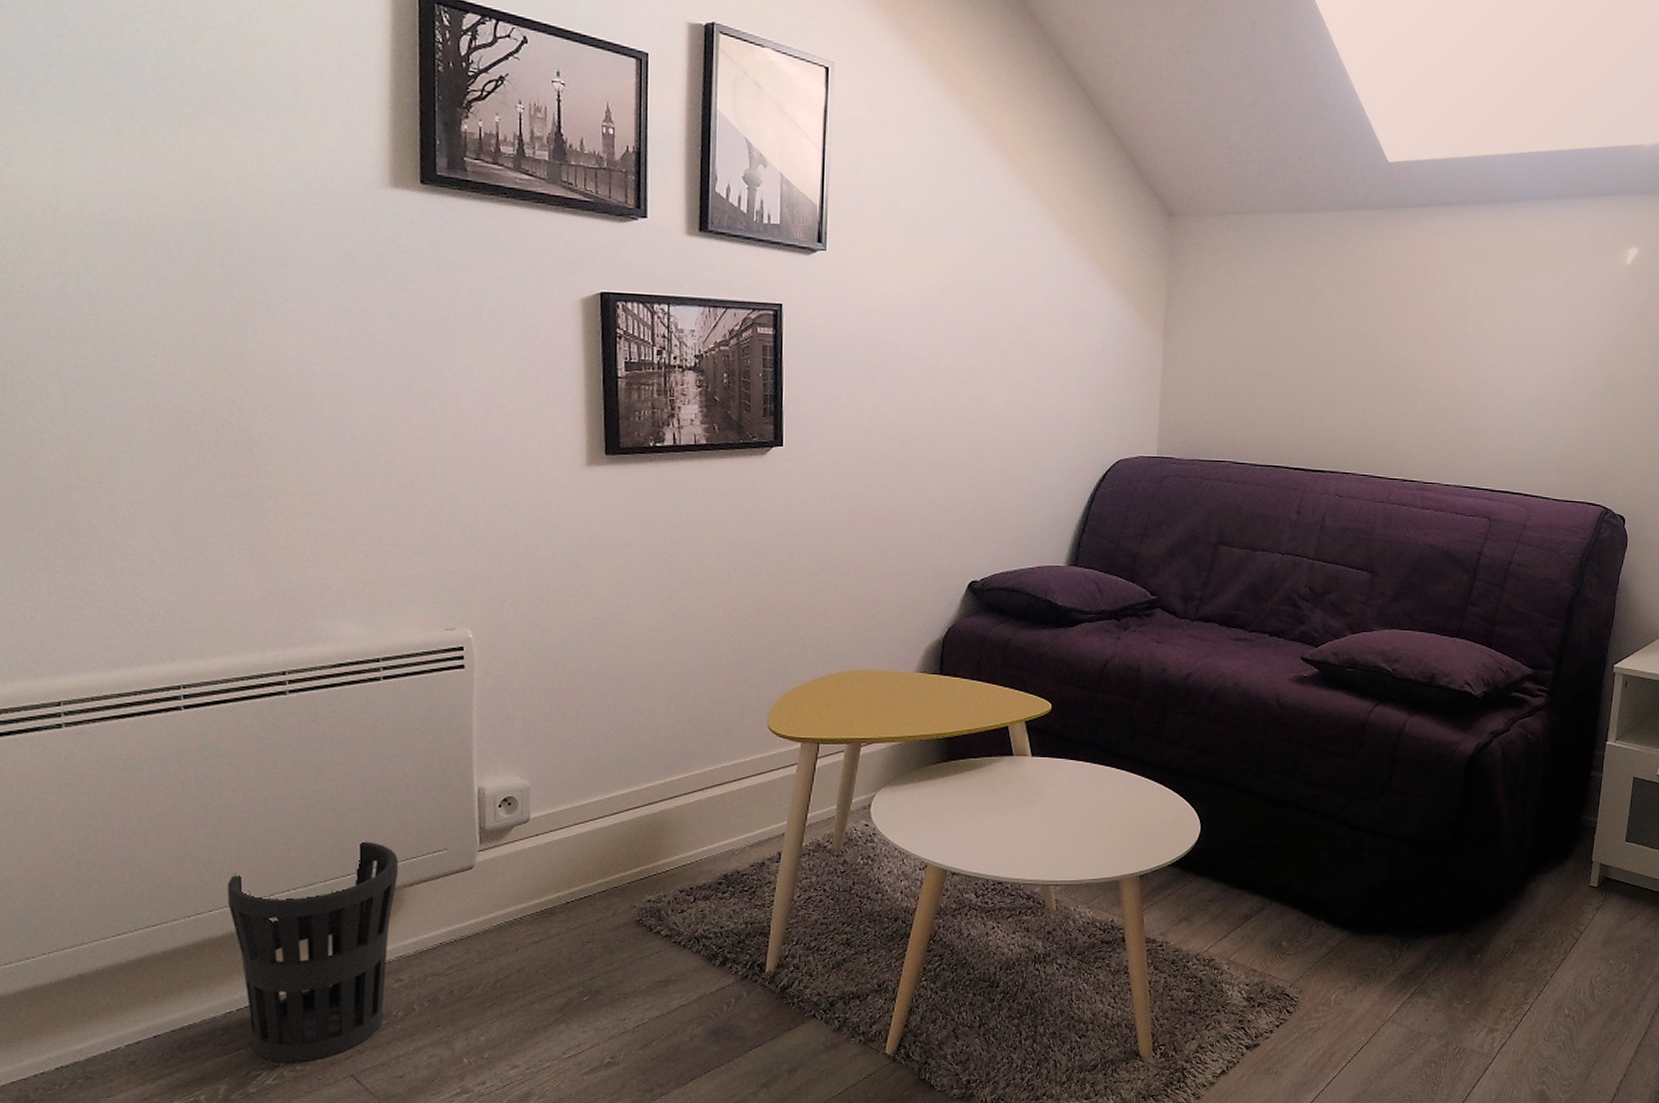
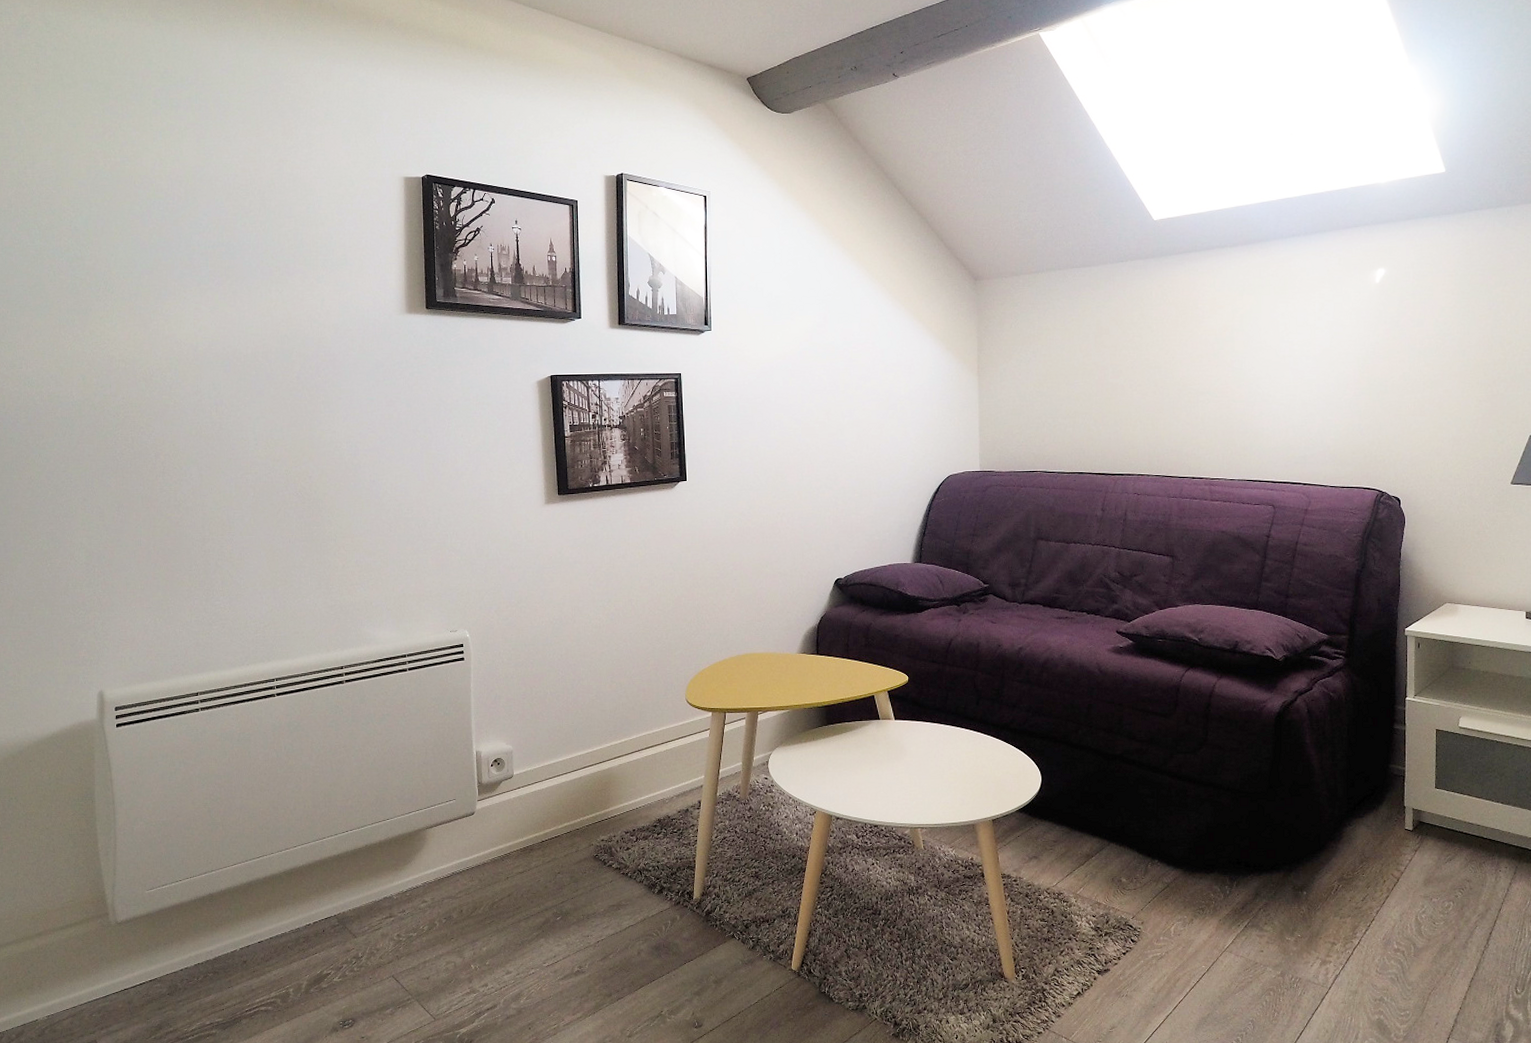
wastebasket: present [227,841,399,1063] -> none [306,793,422,965]

